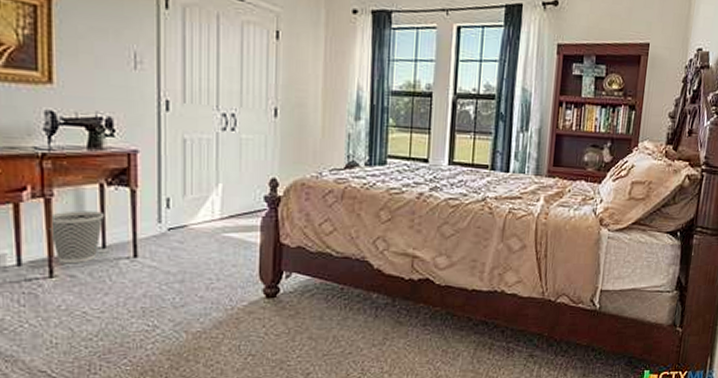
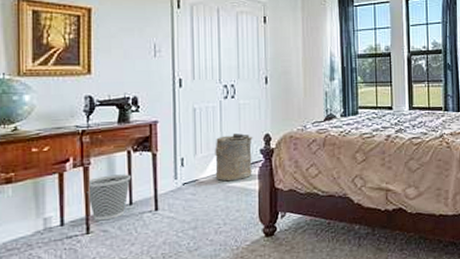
laundry hamper: none [208,175,256,231] -> present [215,133,253,182]

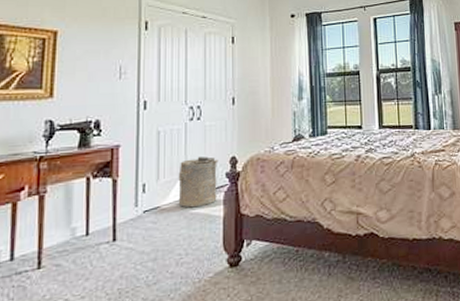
wastebasket: present [87,174,132,221] -> none [41,202,90,254]

